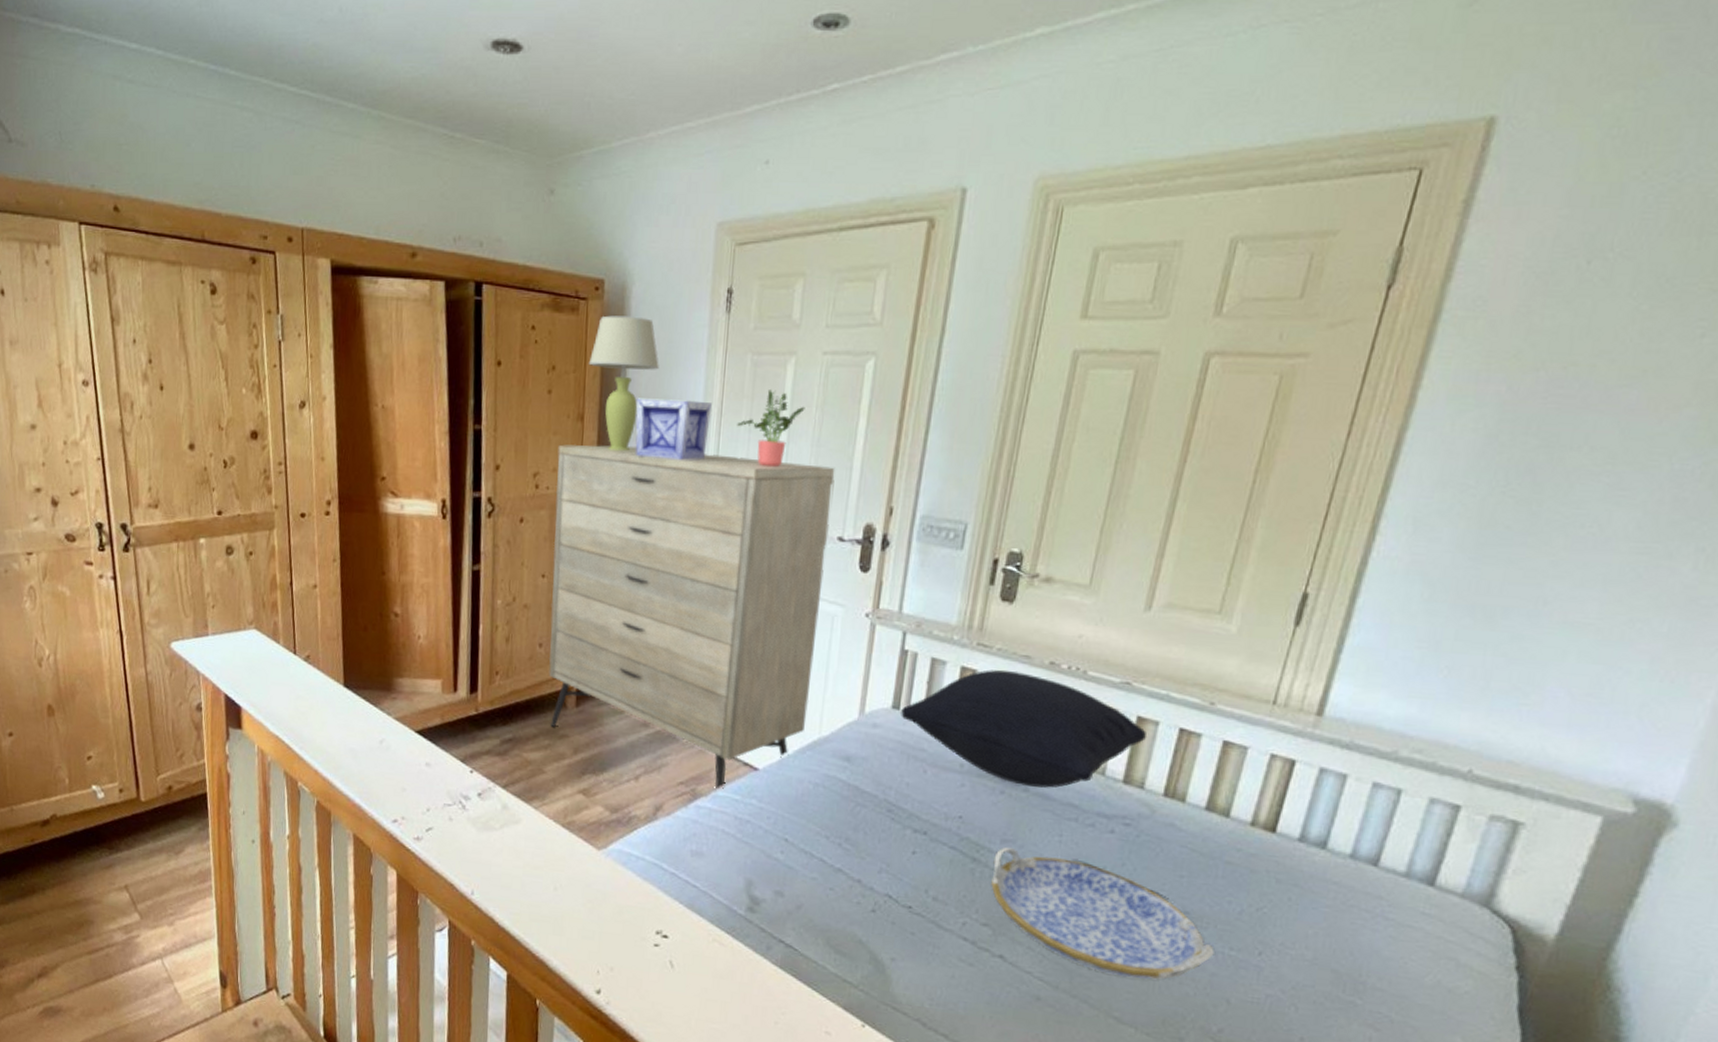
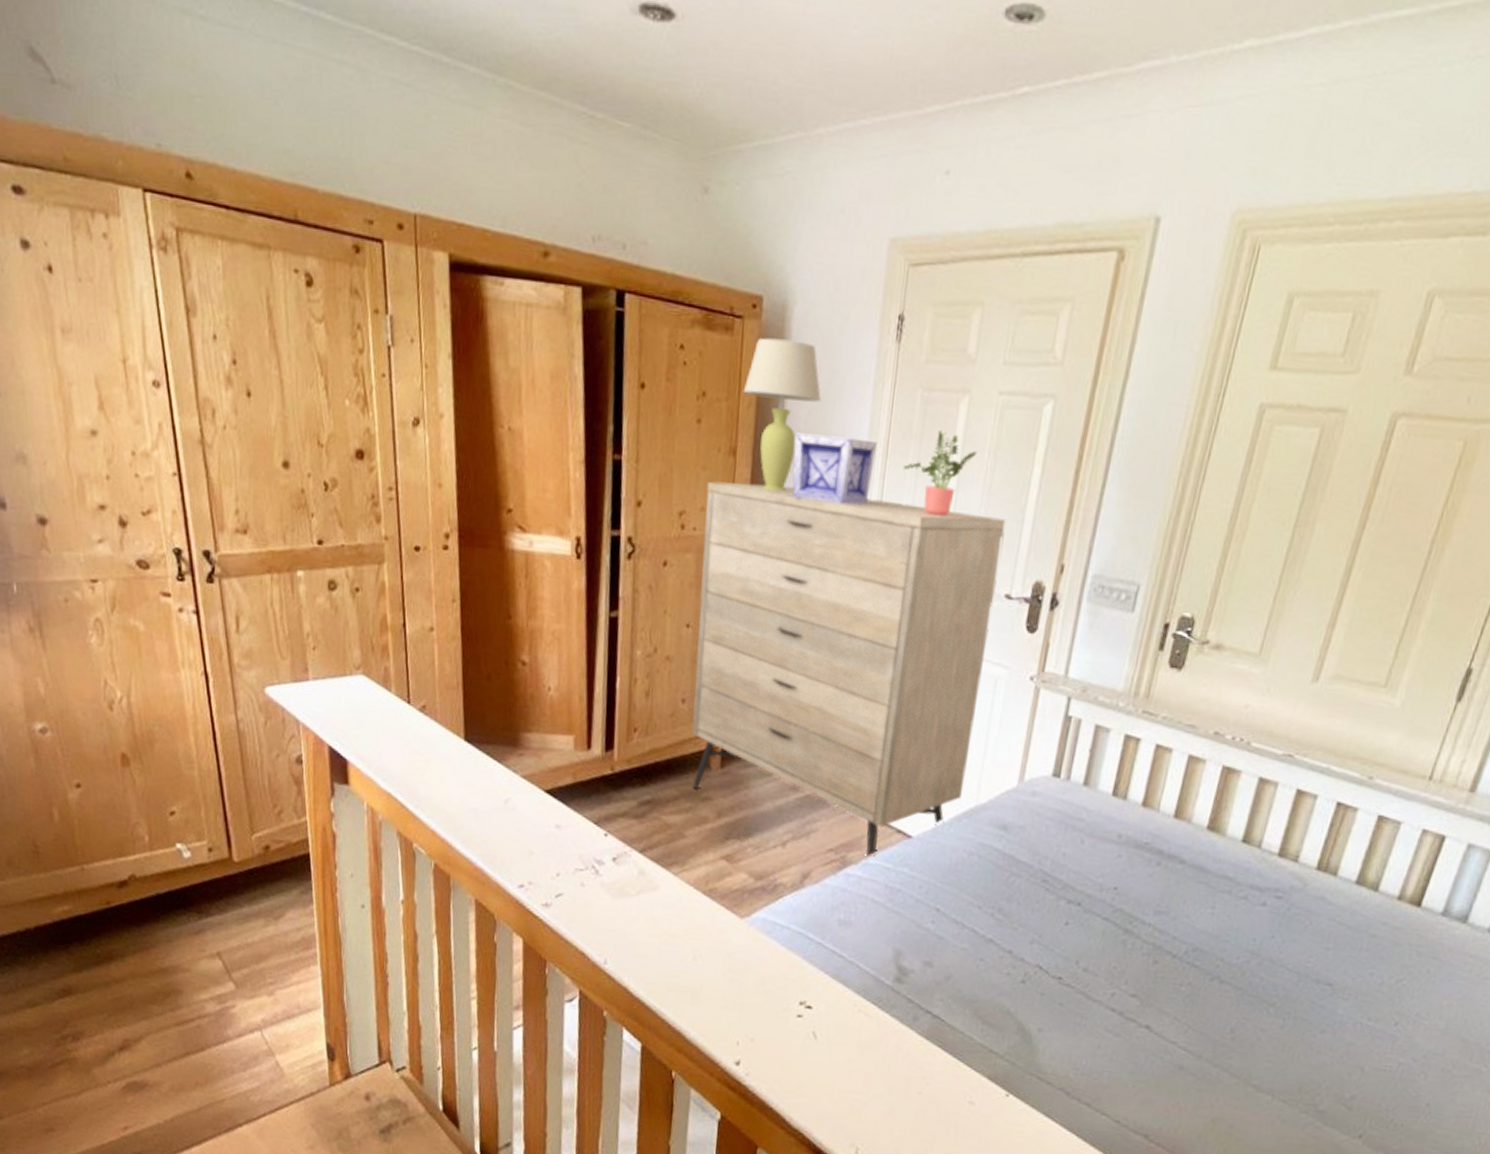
pillow: present [901,669,1147,788] -> none [1061,738,1305,860]
serving tray: present [991,847,1214,980] -> none [1142,918,1353,1049]

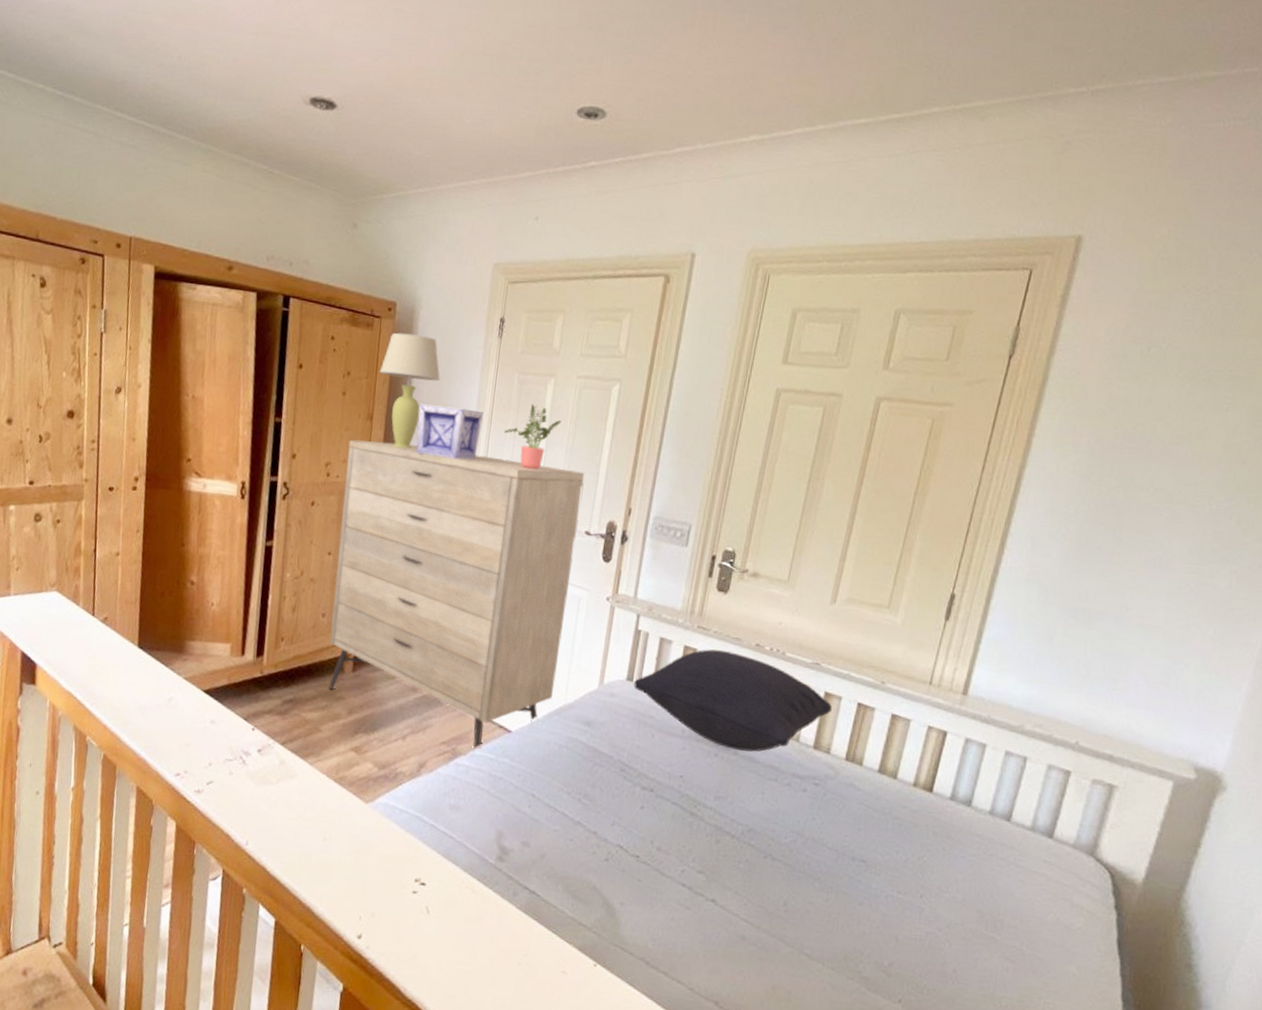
pillow: none [1061,738,1305,860] -> present [634,649,833,752]

